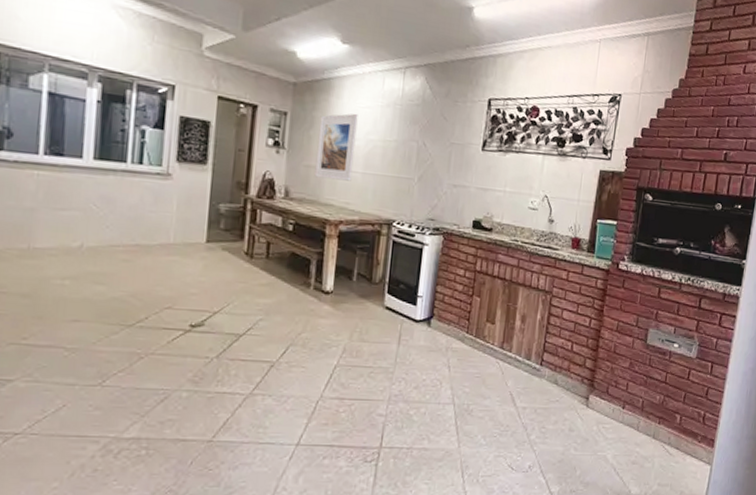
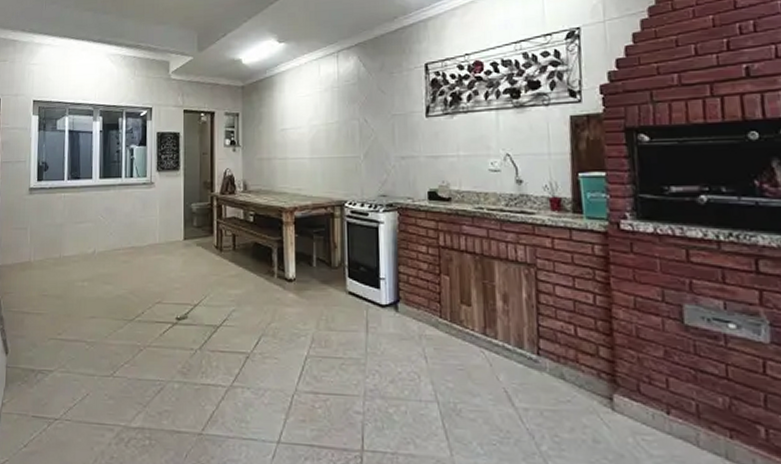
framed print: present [314,113,358,181] -> none [267,103,301,169]

